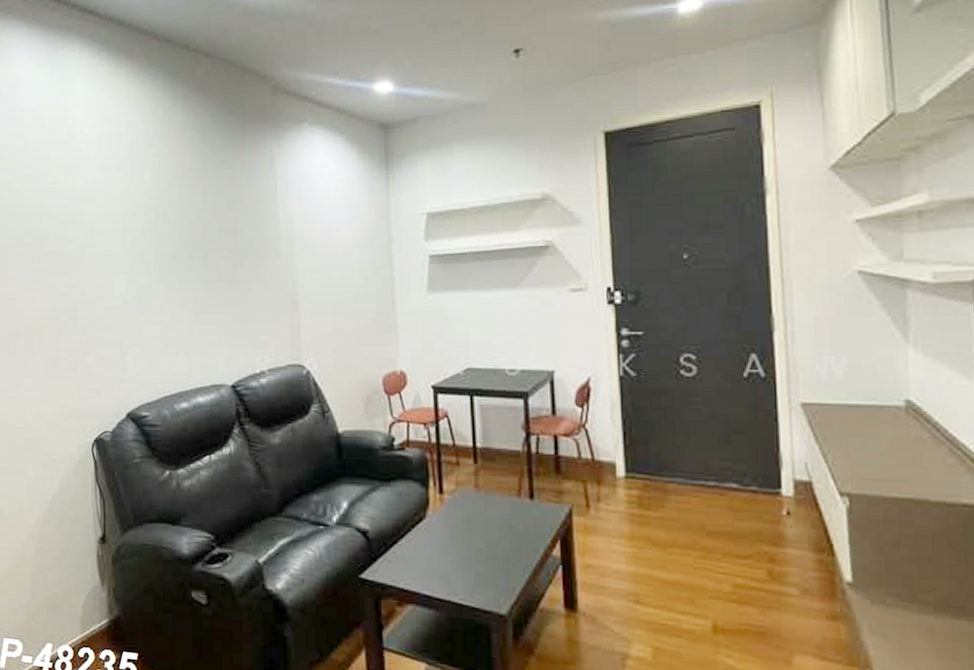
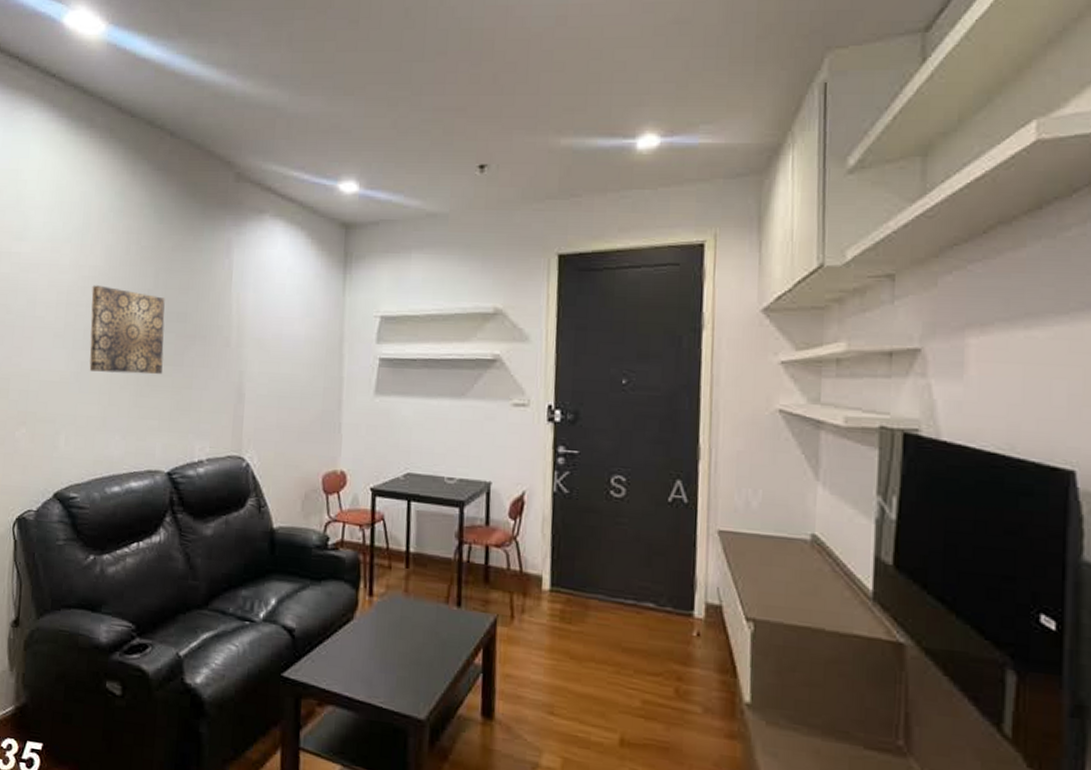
wall art: none [145,209,218,293] -> present [89,285,165,375]

